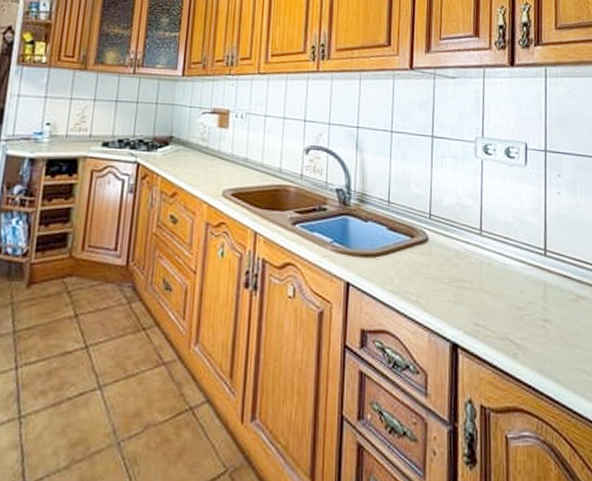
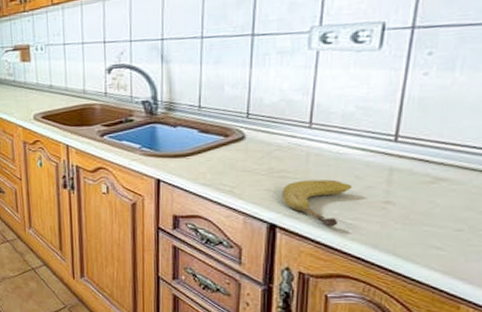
fruit: none [461,292,518,348] -> present [281,179,353,227]

